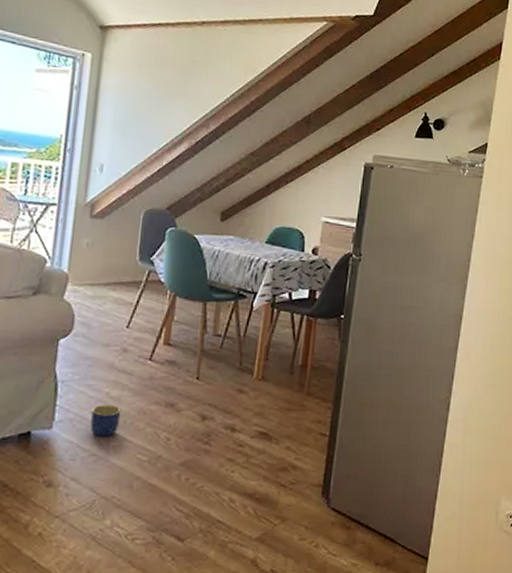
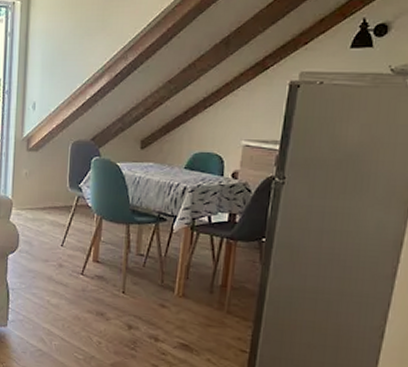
planter: present [90,405,122,437] -> none [36,310,60,337]

